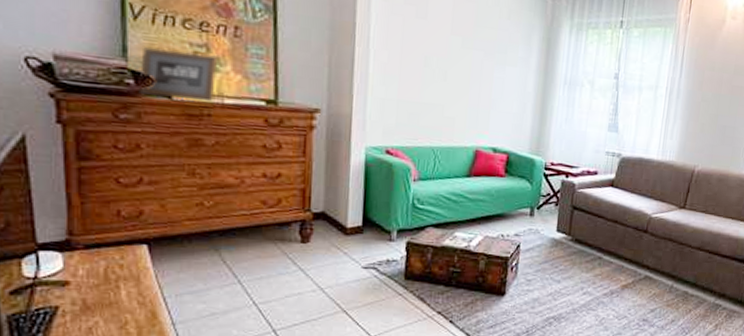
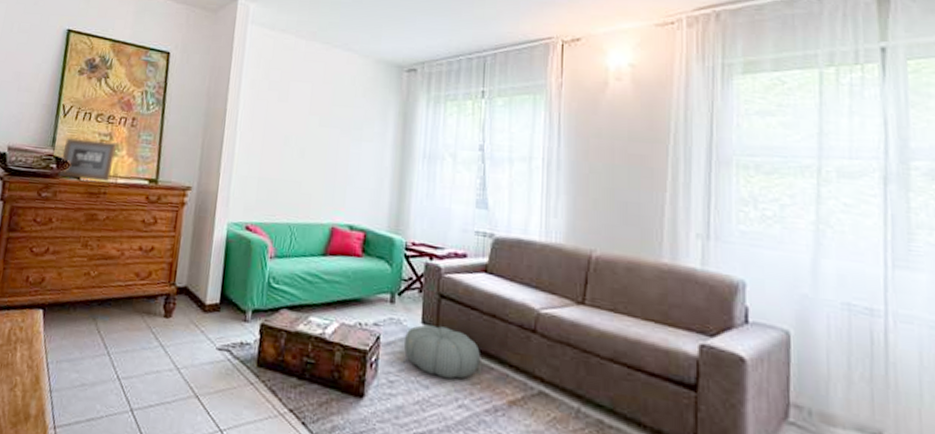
pouf: none [540,232,603,273] -> present [403,324,480,378]

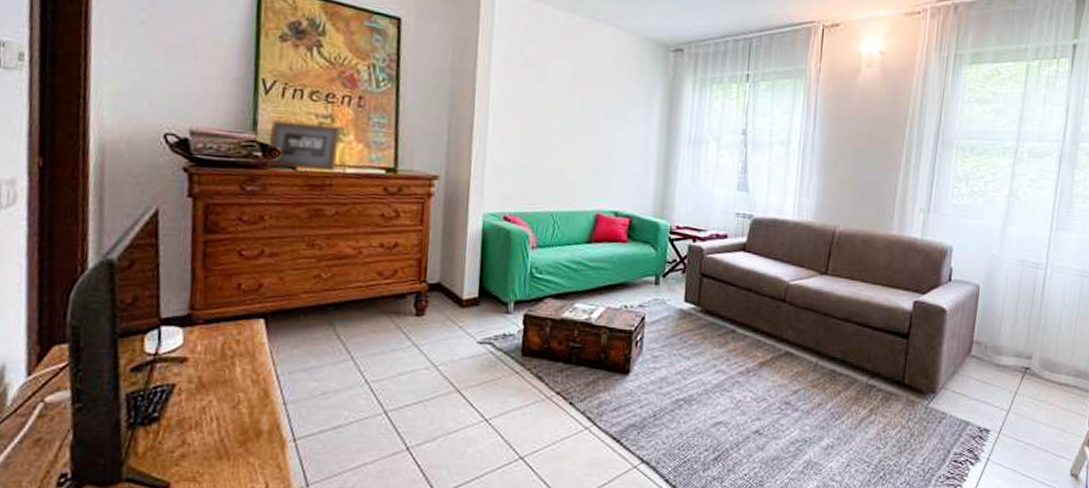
pouf: present [403,324,480,378] -> none [667,302,737,348]

